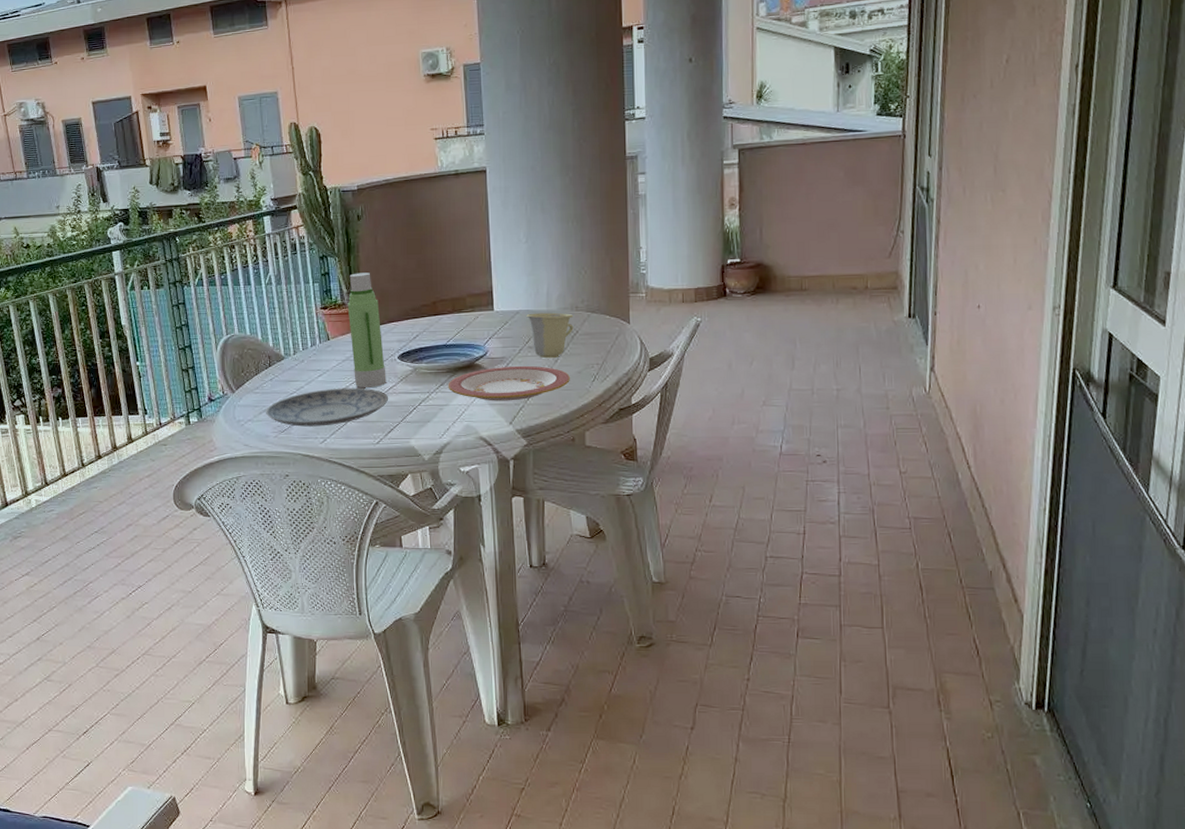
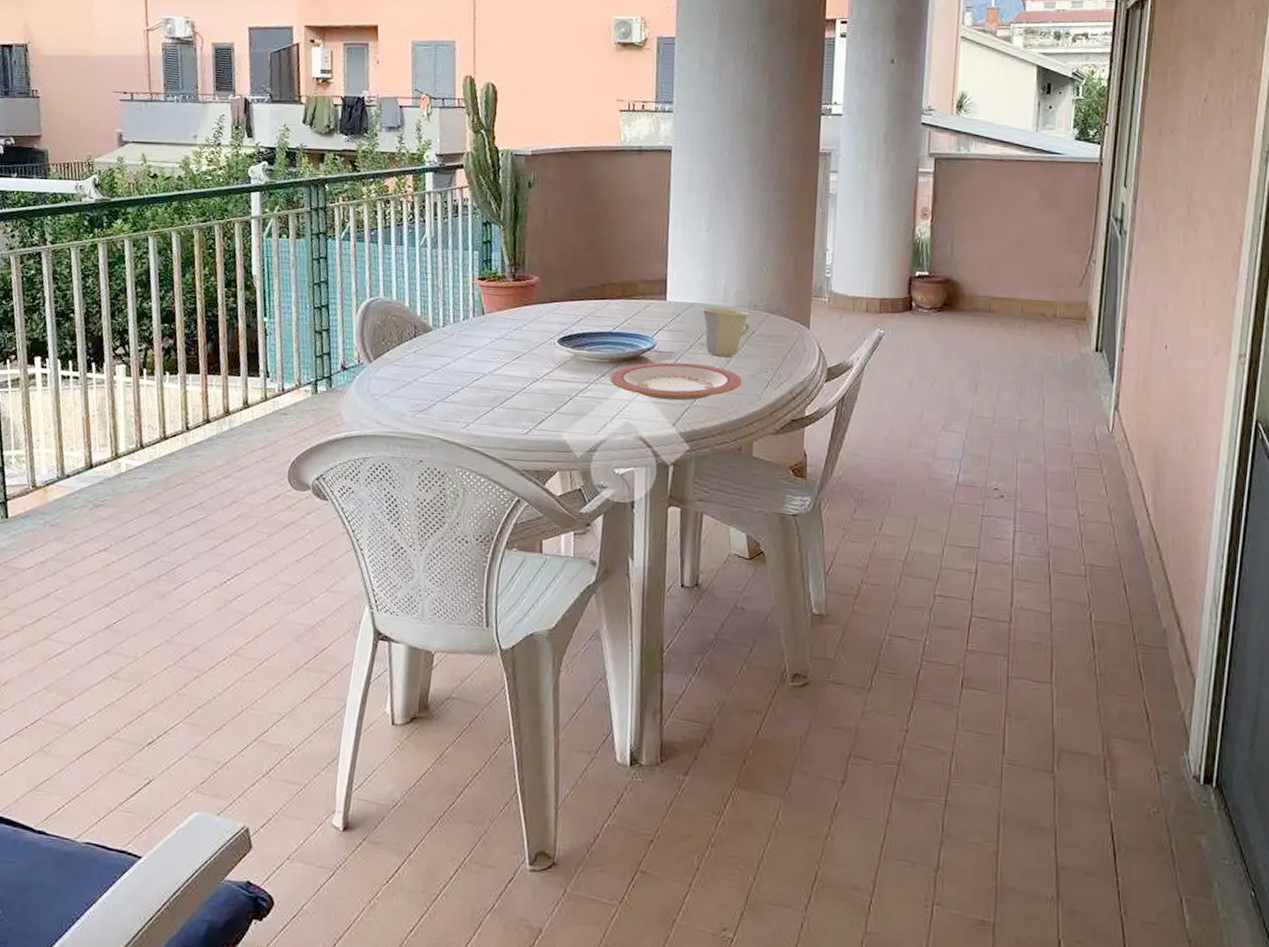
plate: present [265,387,388,427] -> none [404,368,543,410]
water bottle: present [347,272,386,388] -> none [507,244,543,372]

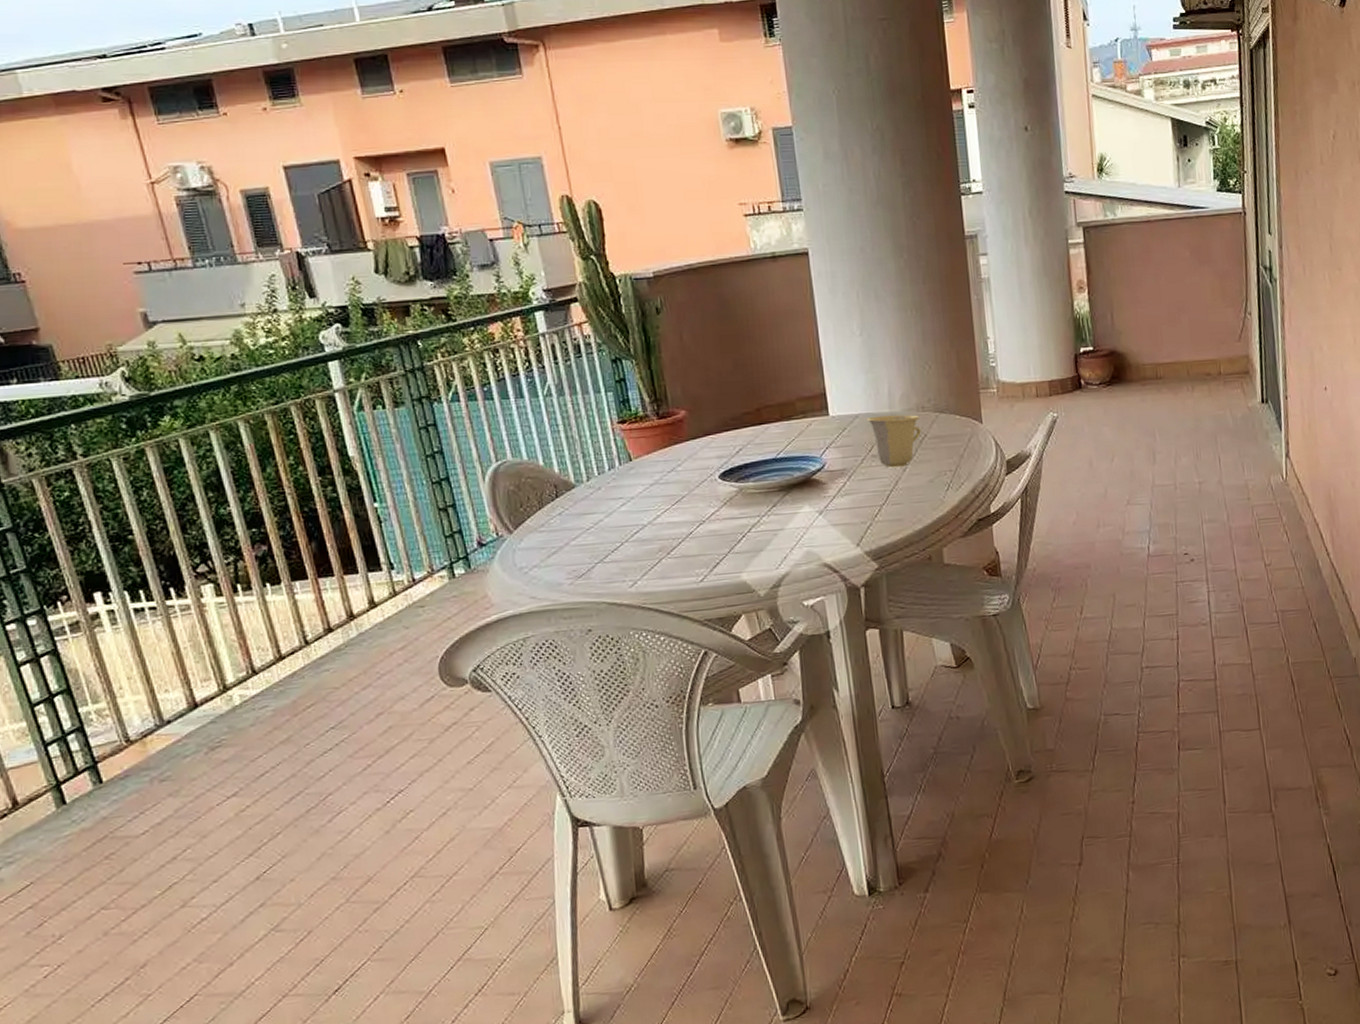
plate: present [609,362,742,401] -> none [781,477,922,521]

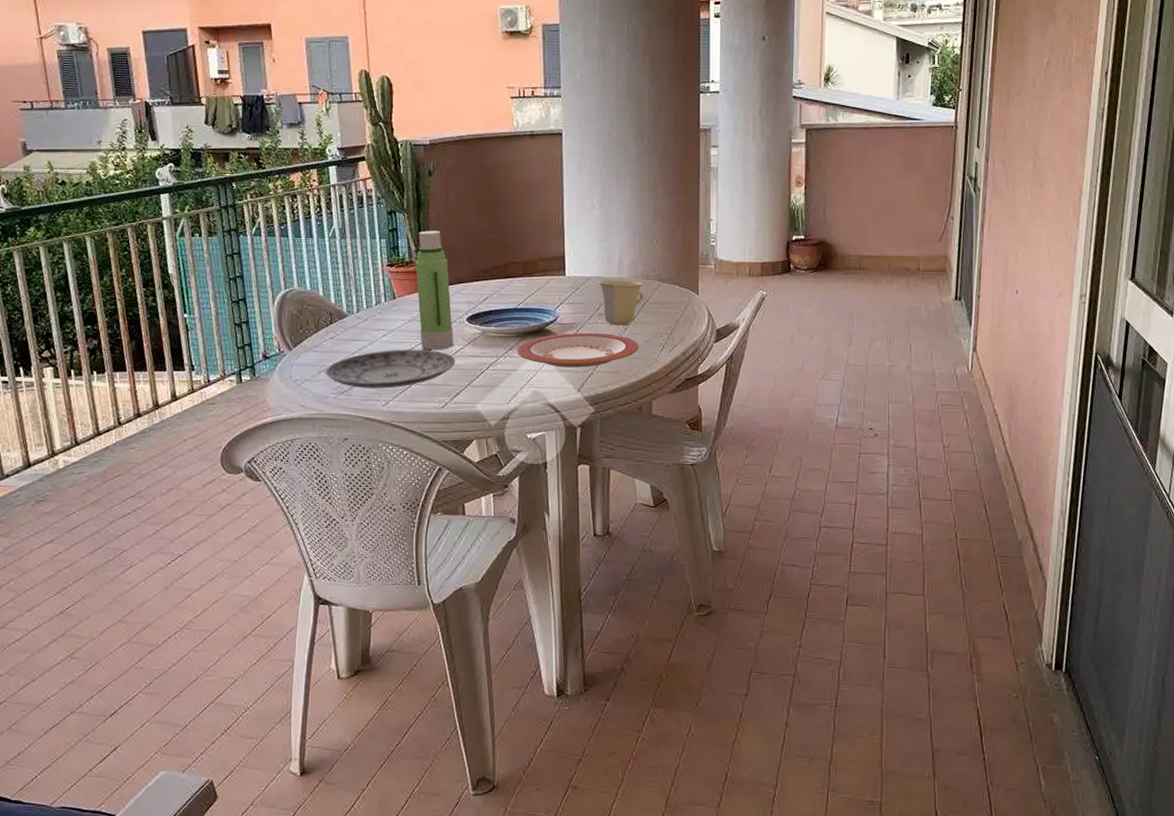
plate: none [555,516,710,569] -> present [324,349,455,389]
water bottle: none [651,376,707,517] -> present [415,230,454,350]
plate: none [781,477,922,521] -> present [516,332,639,368]

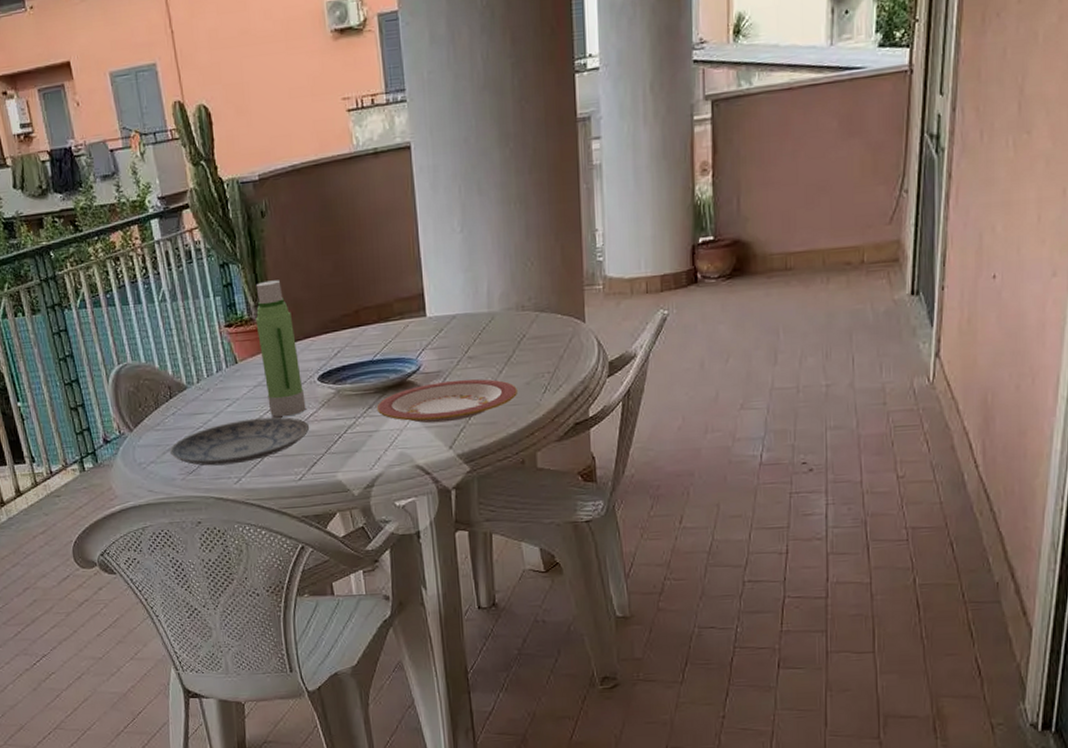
cup: present [598,280,644,327] -> none [464,314,520,370]

